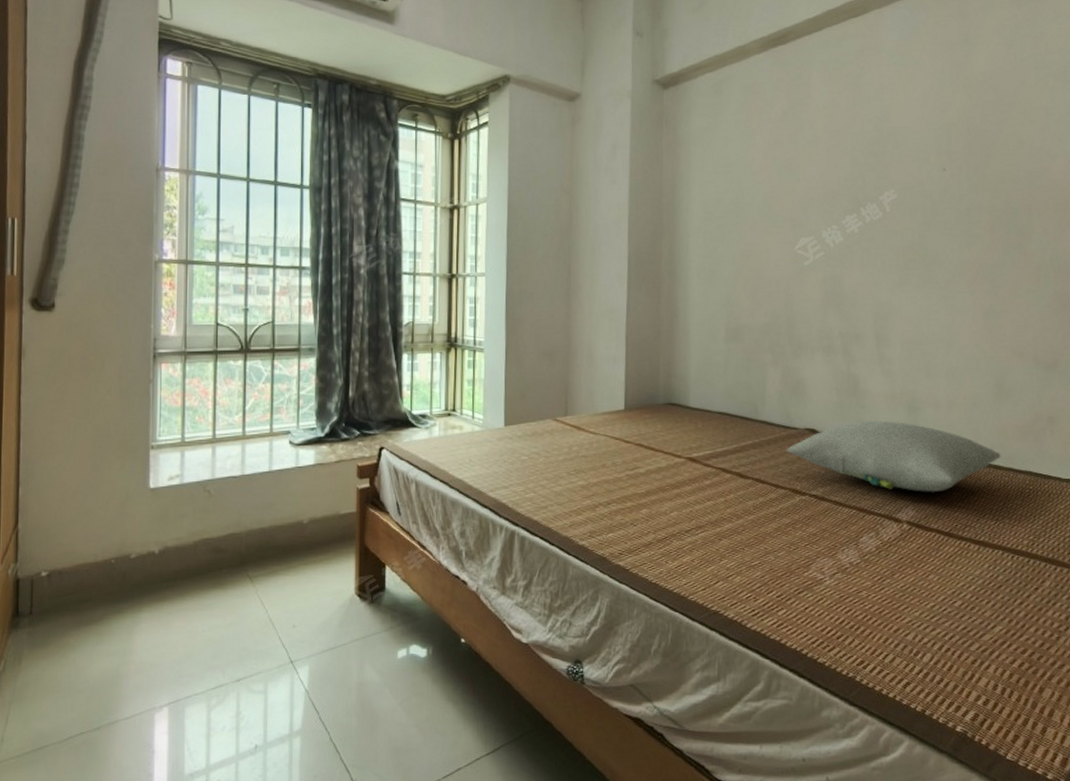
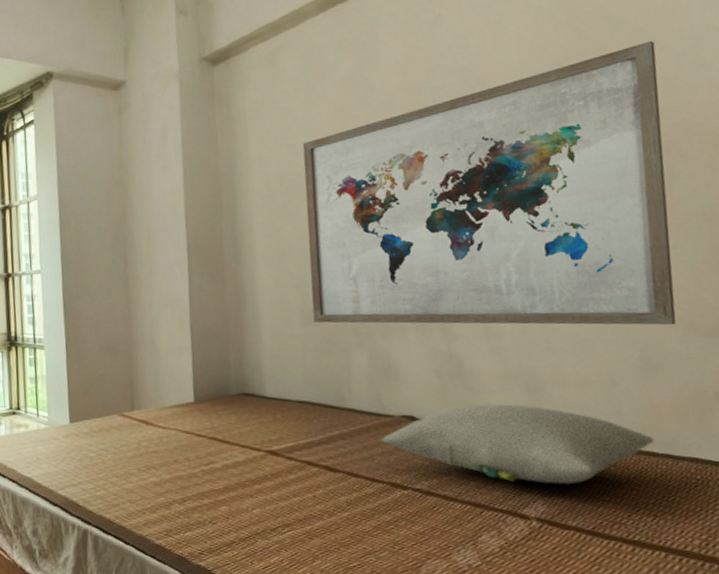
wall art: none [736,113,1028,359] -> present [302,40,676,326]

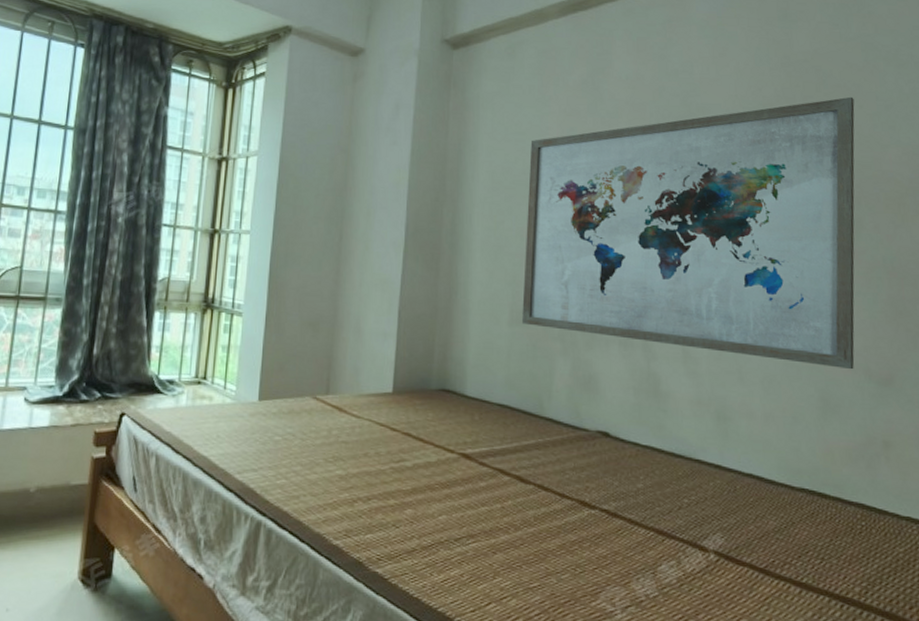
pillow: present [381,404,654,484] -> none [575,427,827,519]

